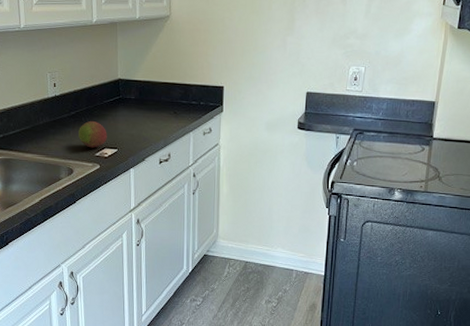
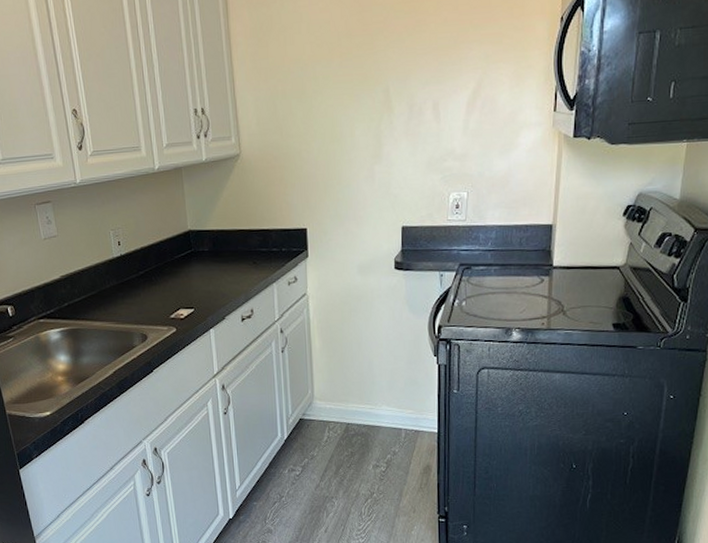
fruit: present [78,121,107,148] -> none [149,280,182,310]

